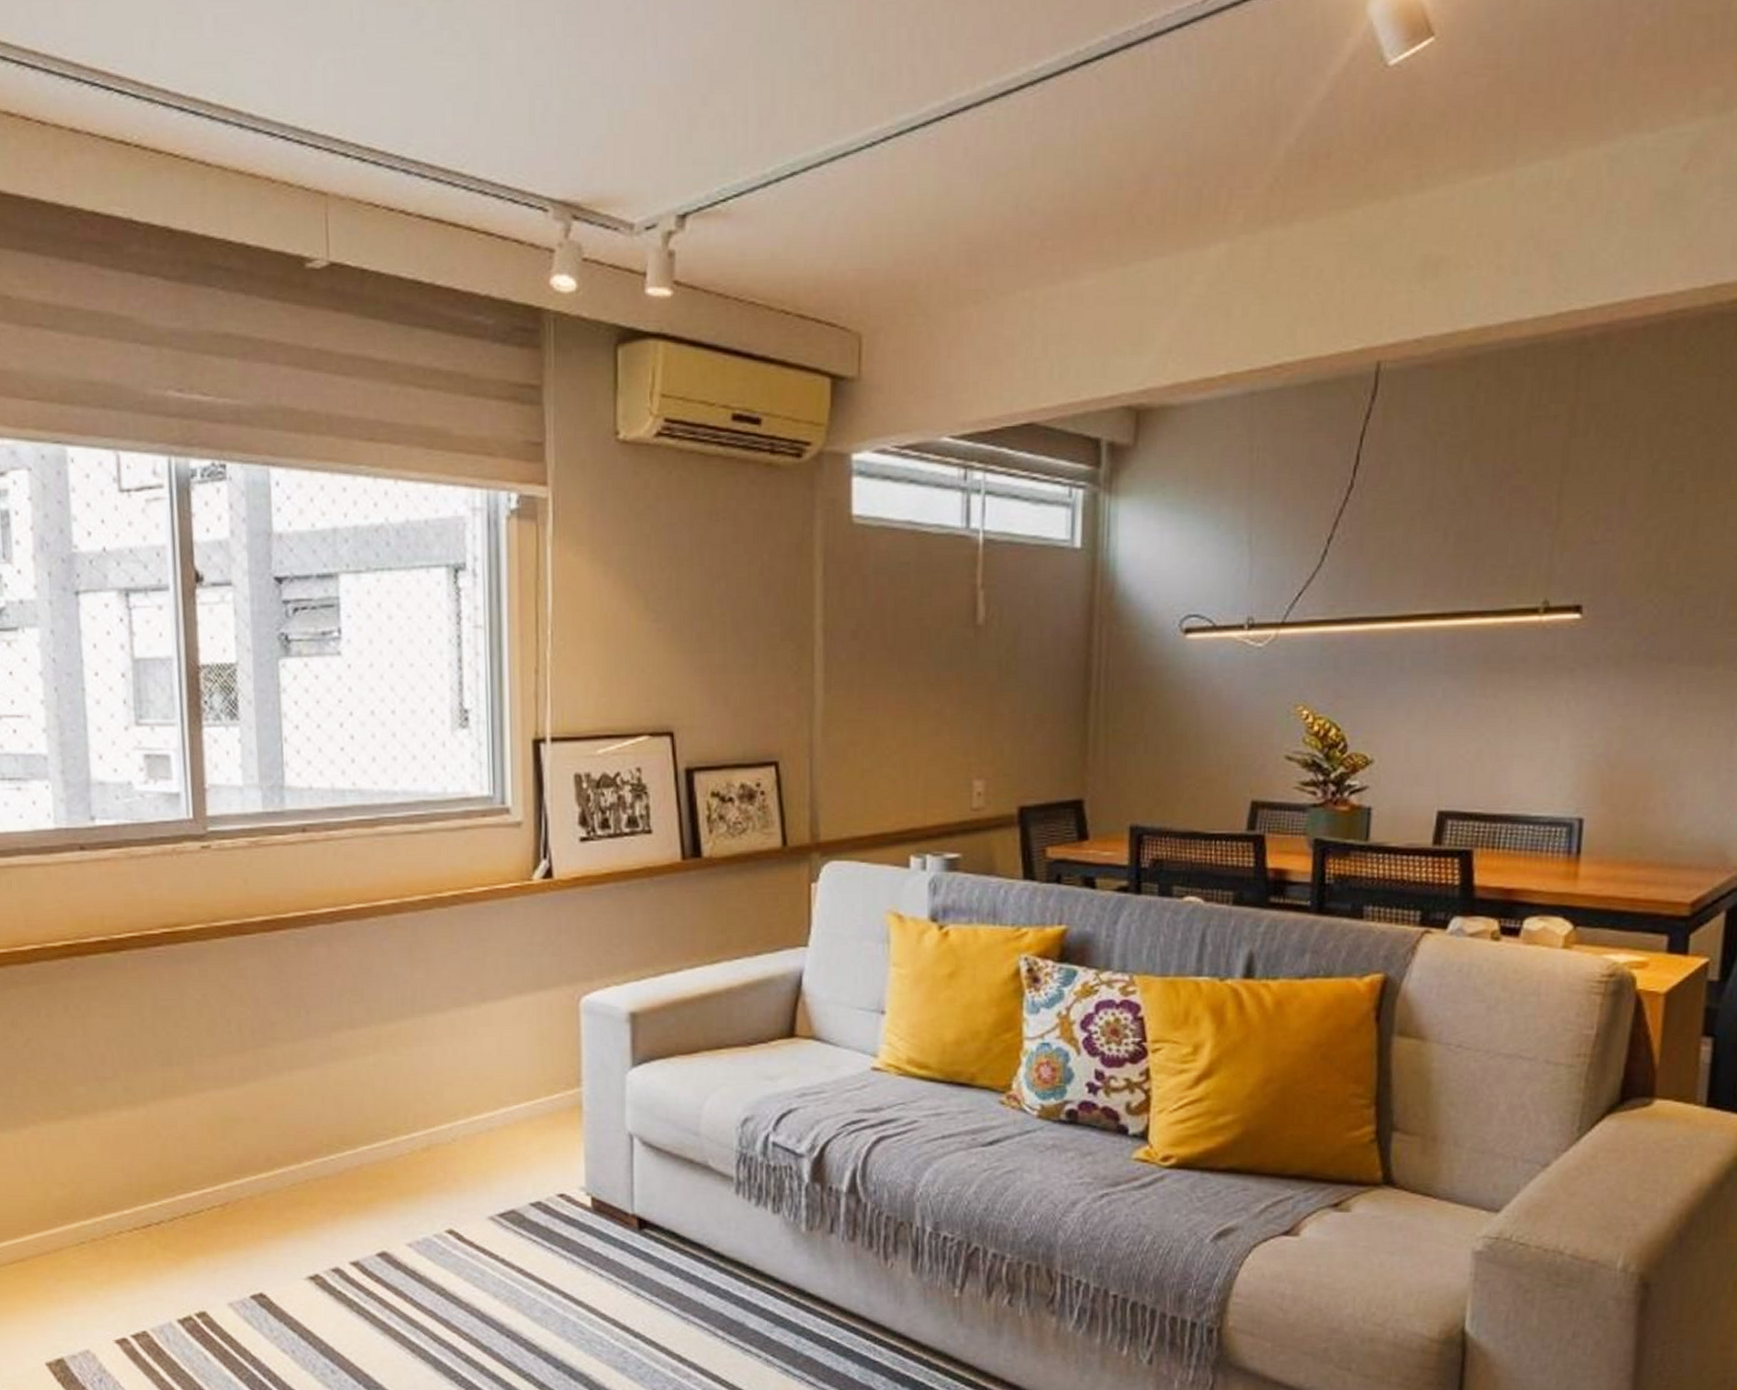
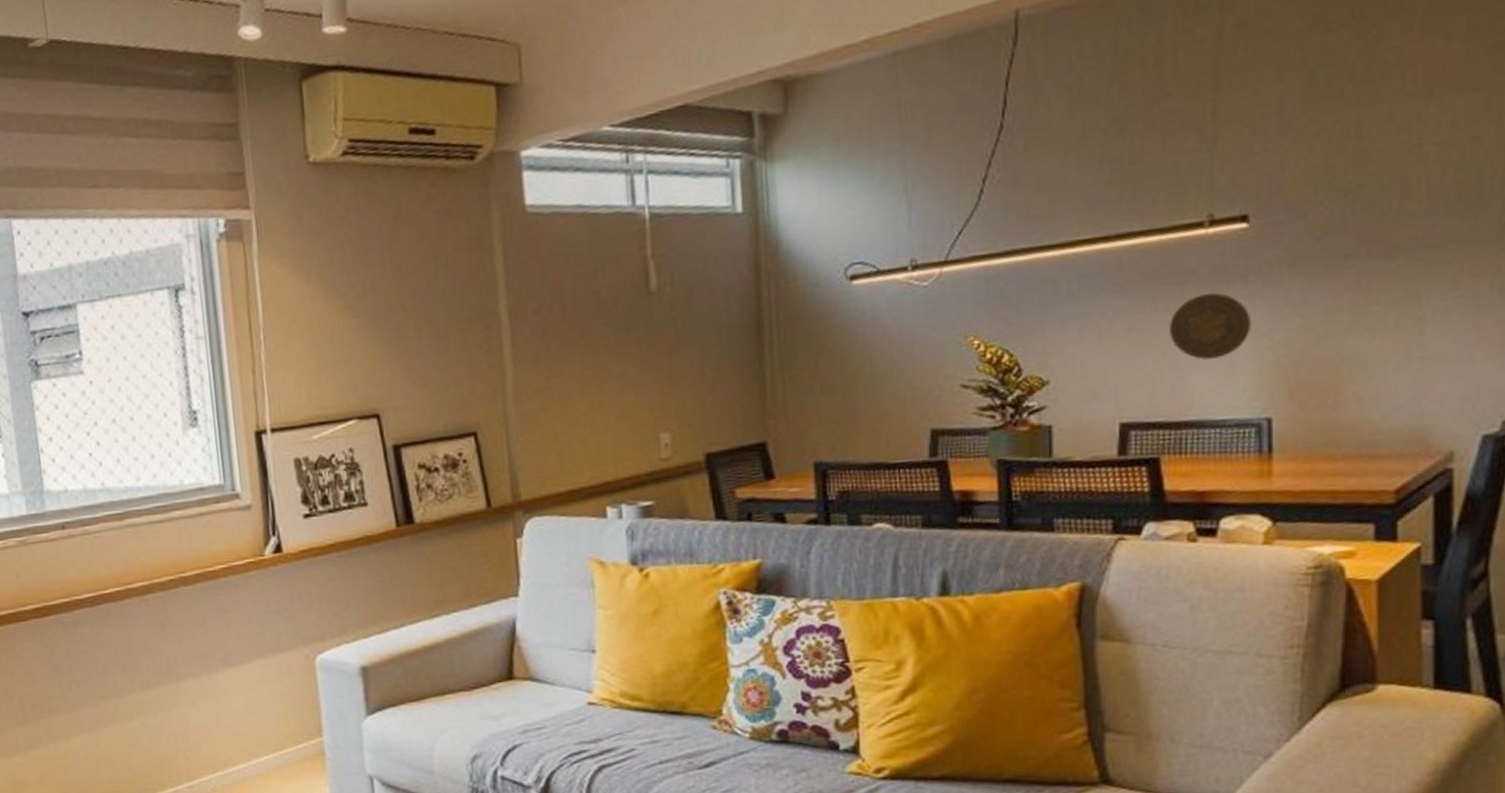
decorative plate: none [1493,683,1574,753] -> present [1168,293,1252,361]

